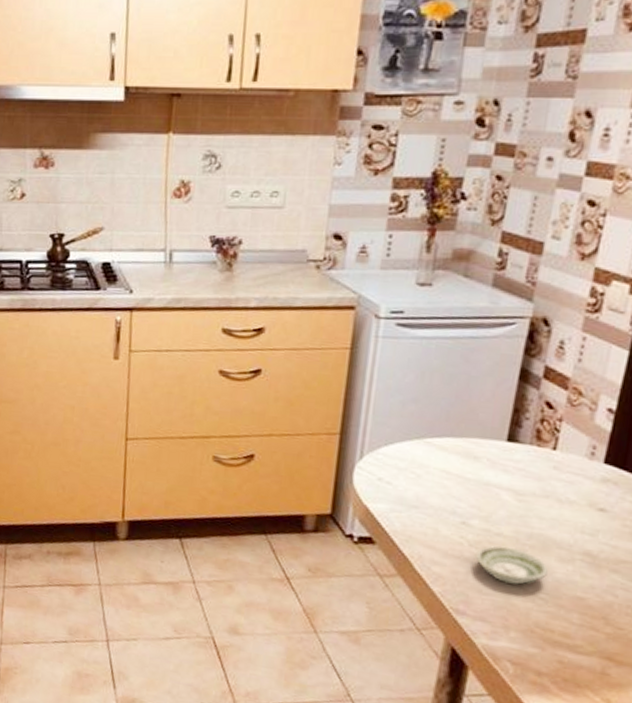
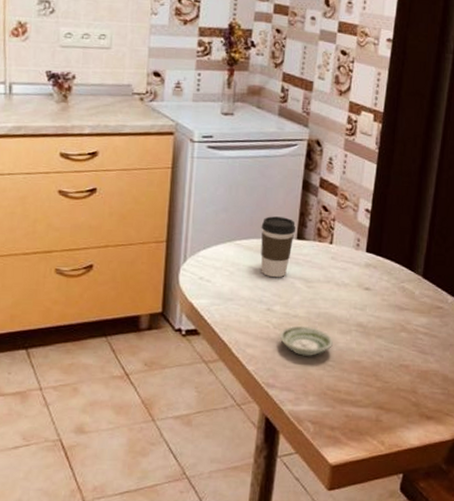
coffee cup: none [456,411,507,487] -> present [260,216,296,278]

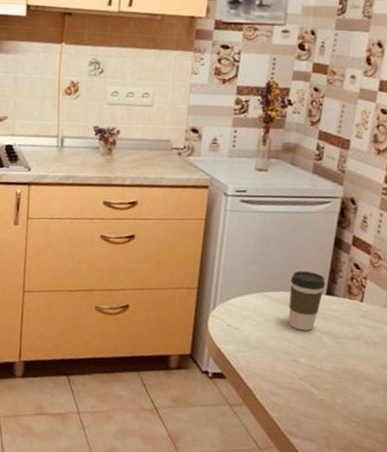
saucer: present [279,325,333,356] -> none [304,379,359,411]

